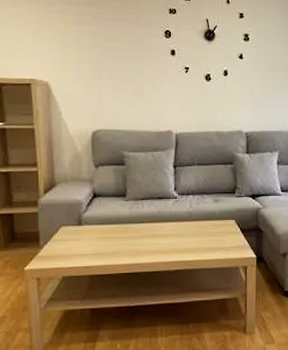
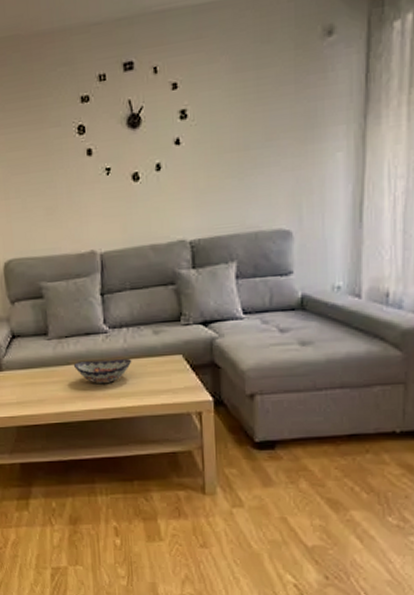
decorative bowl: none [147,220,195,241] -> present [74,358,132,384]

